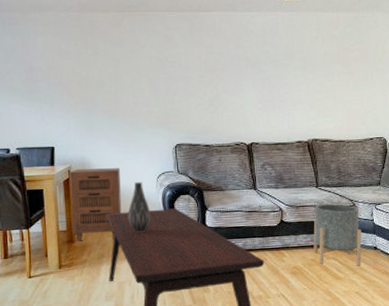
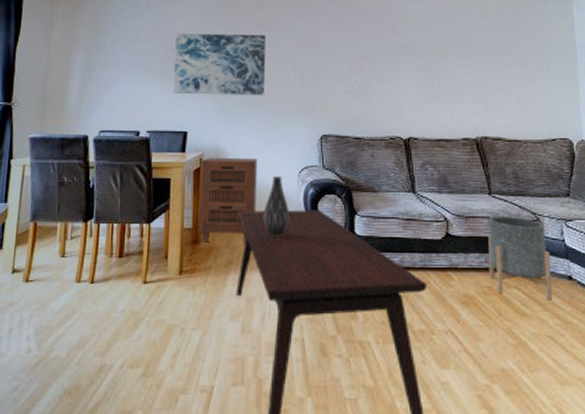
wall art: none [34,52,123,113] -> present [172,33,266,95]

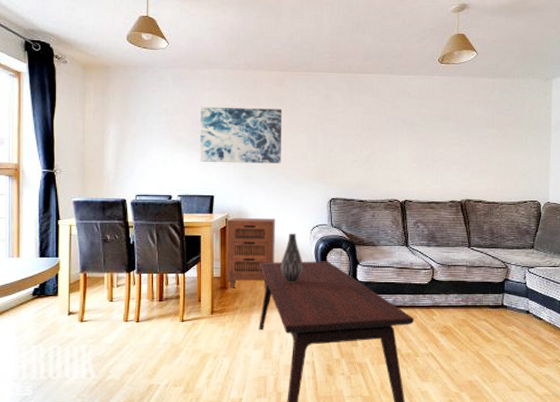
planter: present [488,217,553,301] -> none [464,265,513,330]

